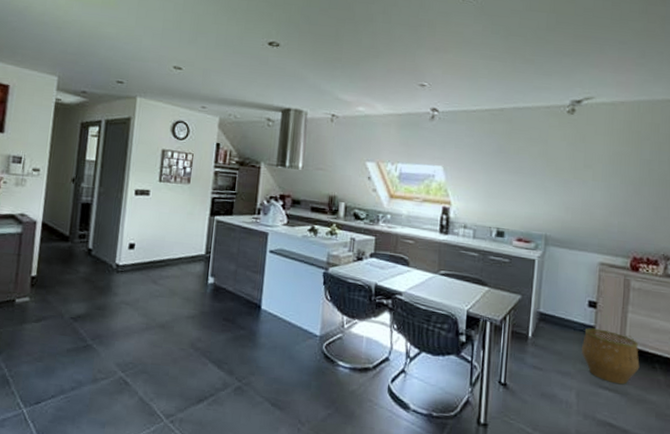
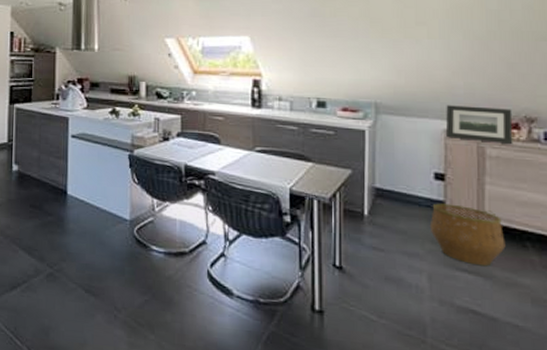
picture frame: none [601,241,654,278] -> present [446,105,513,144]

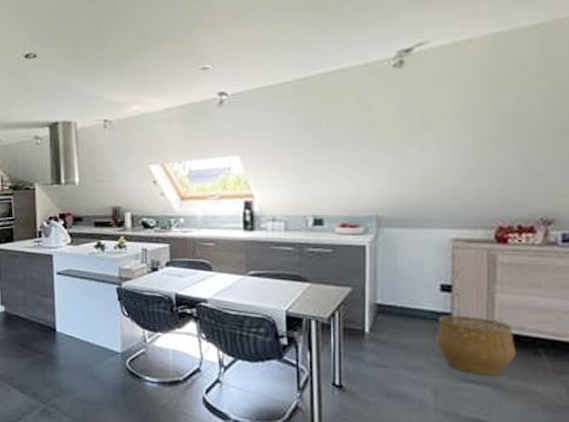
picture frame: present [446,105,513,144] -> none [454,211,528,249]

